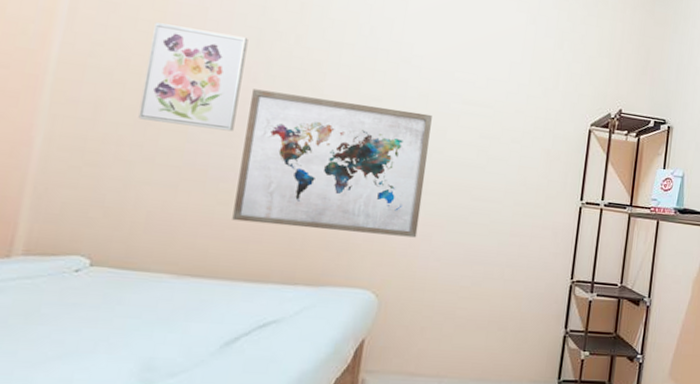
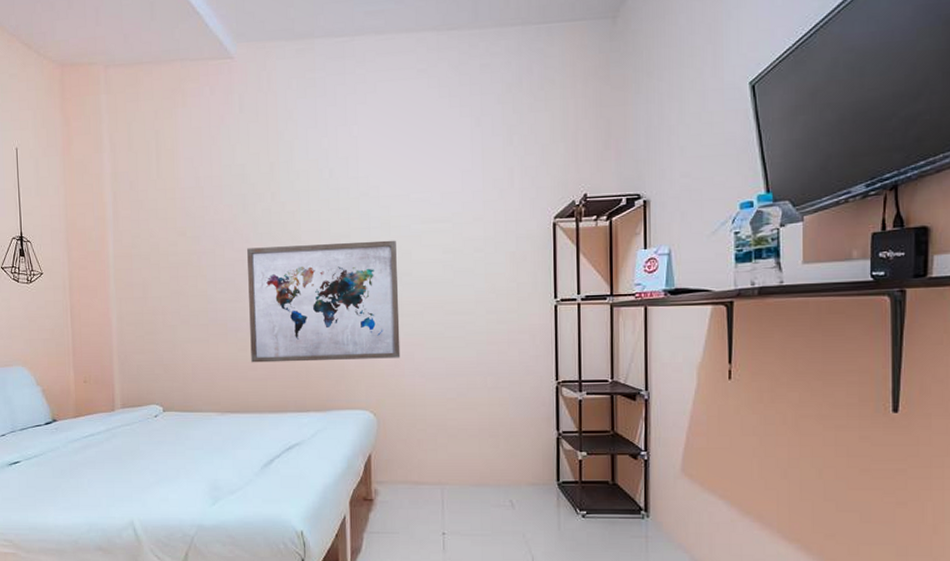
wall art: present [138,22,248,132] -> none [169,205,239,291]

